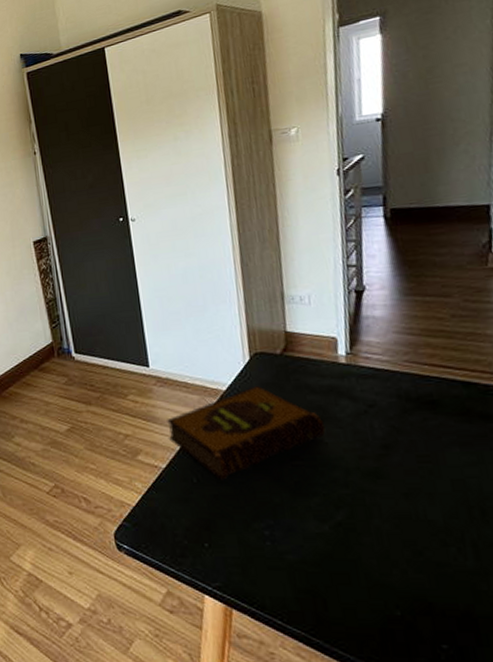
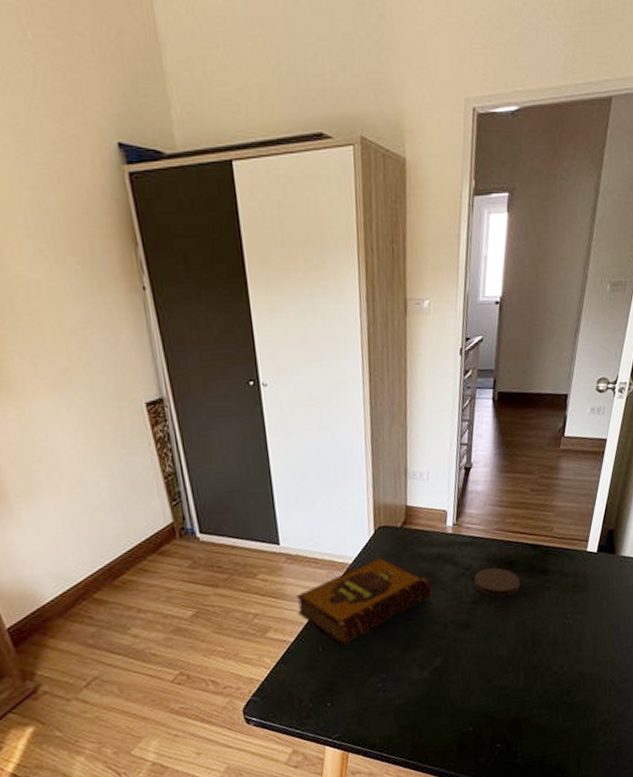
coaster: none [381,407,451,444] -> present [474,567,521,597]

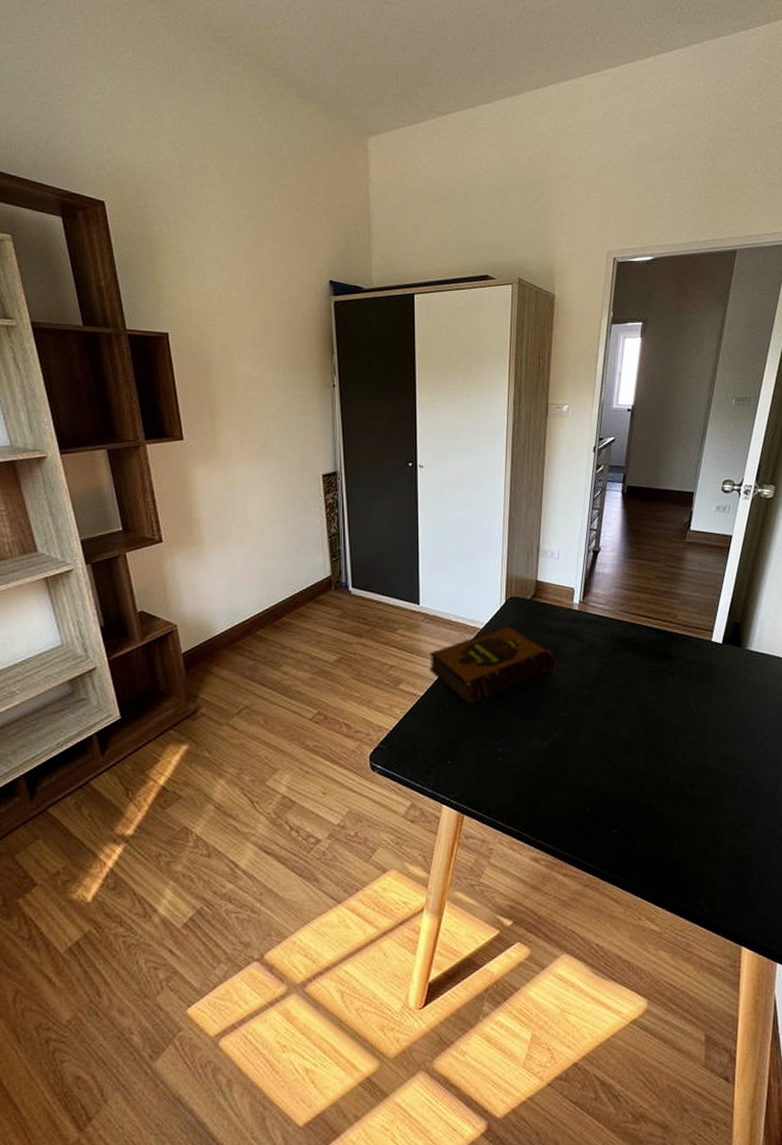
coaster: present [474,567,521,597] -> none [597,647,644,677]

